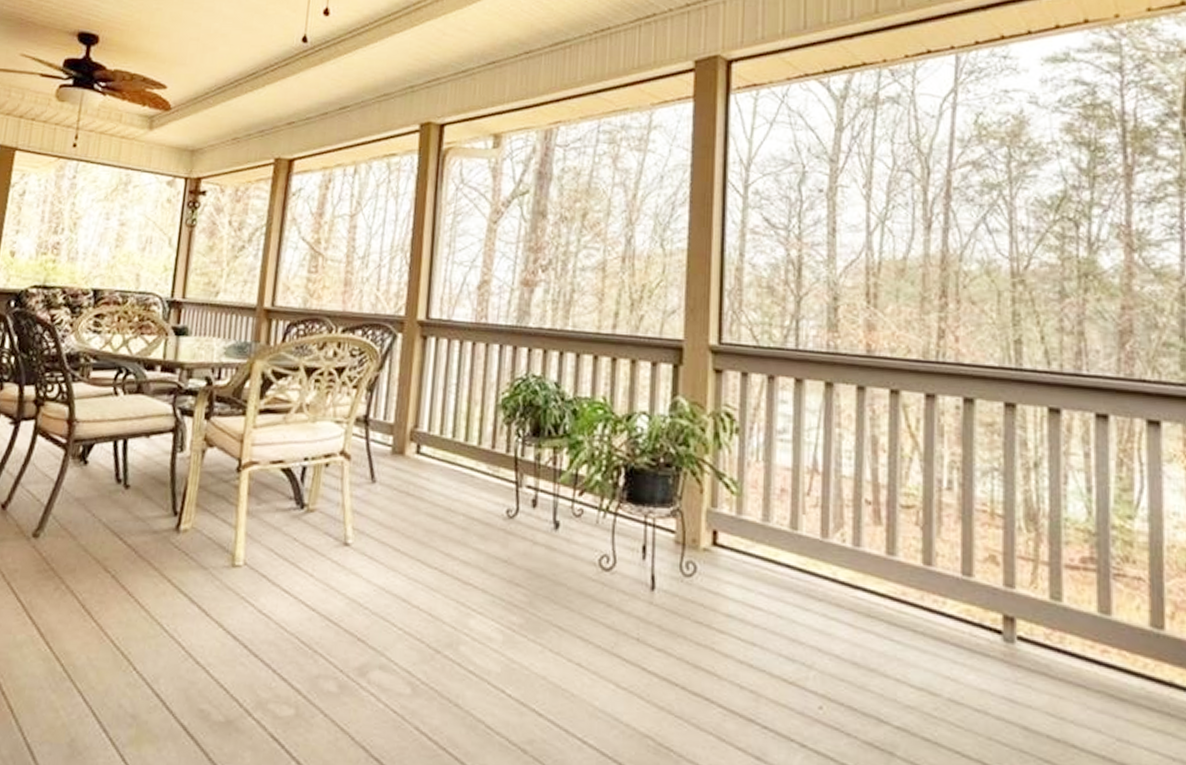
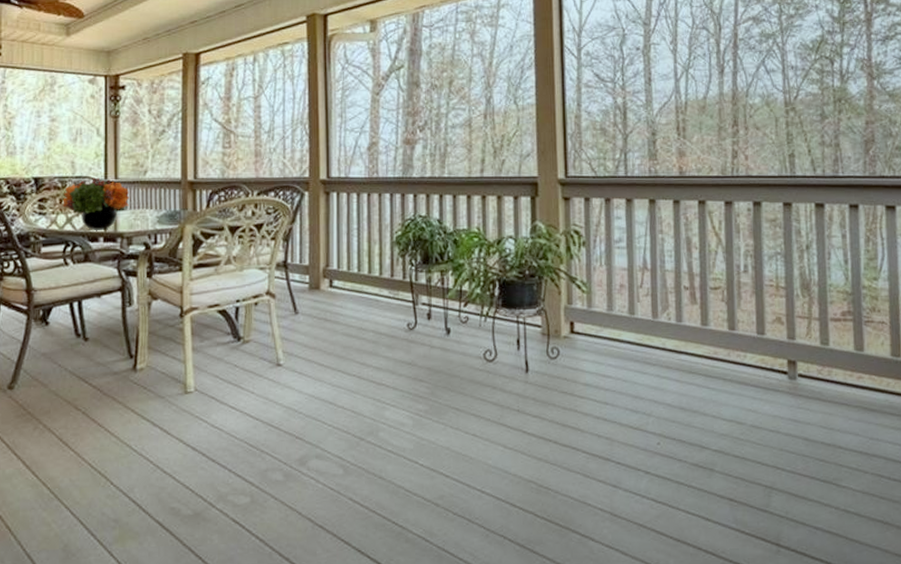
flower arrangement: none [120,294,197,358] -> present [62,177,130,230]

